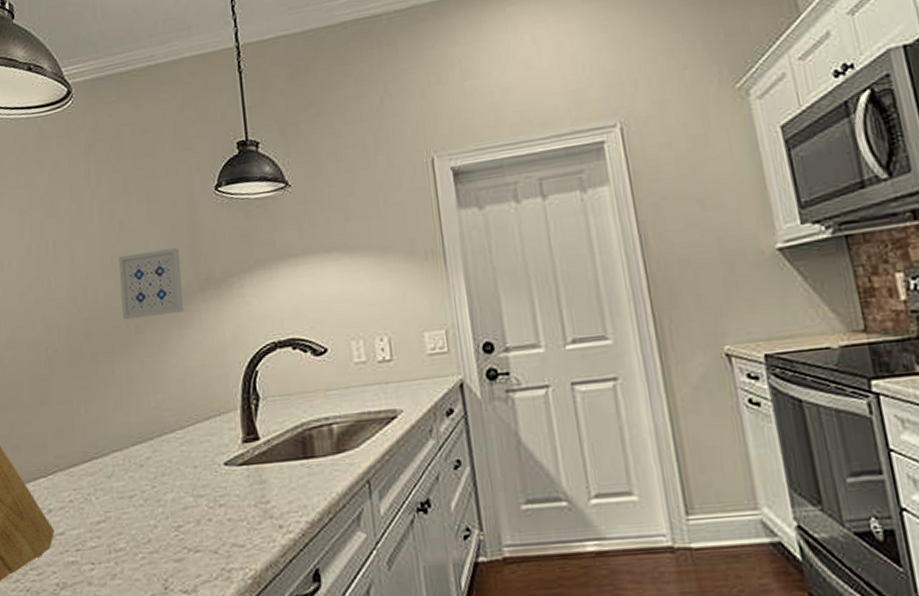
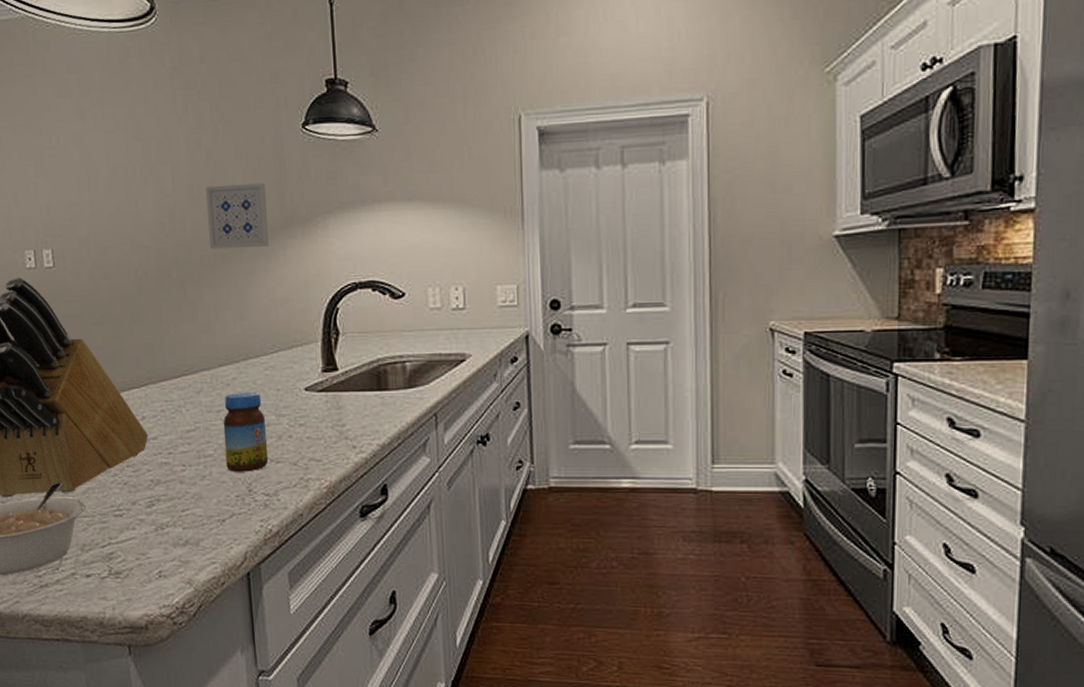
jar: none [136,471,187,567] -> present [223,391,269,472]

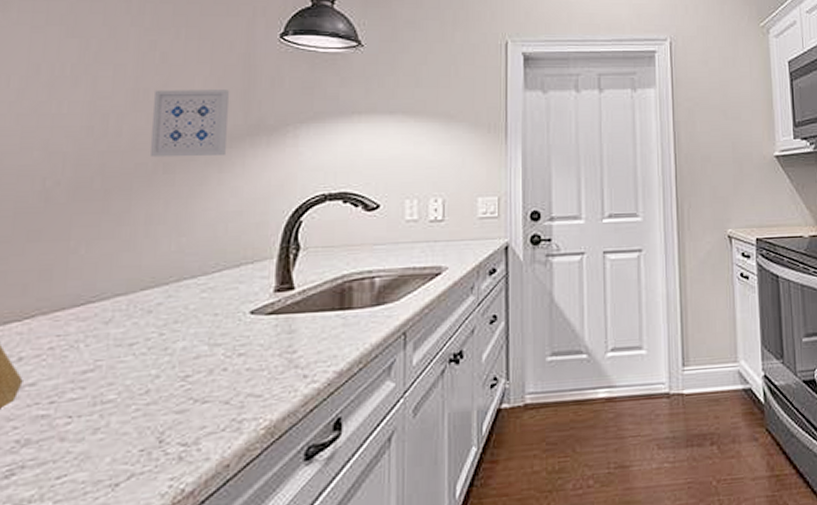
jar: present [223,391,269,472] -> none [131,318,195,420]

